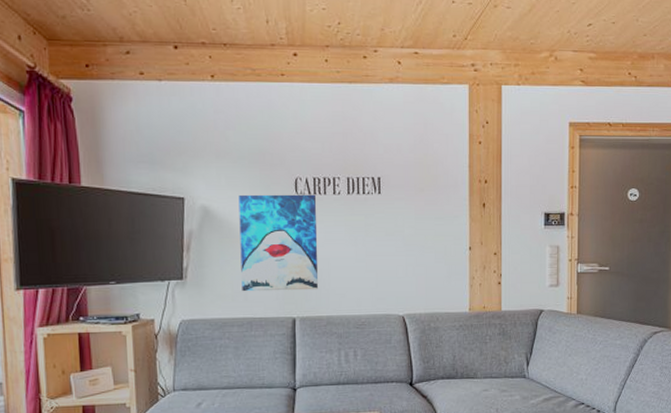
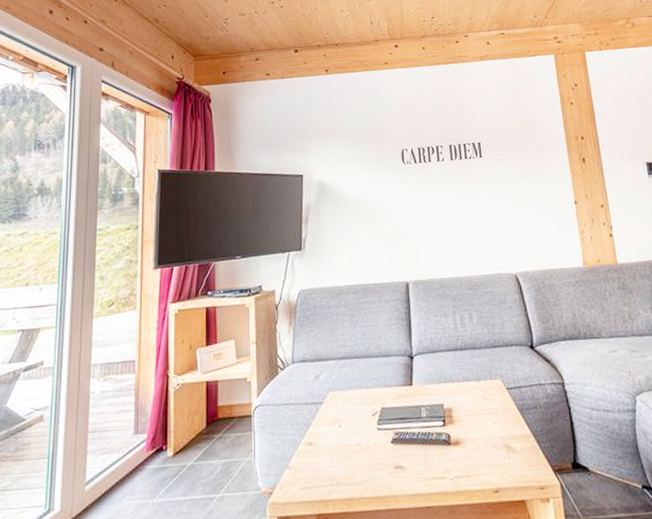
wall art: present [238,194,318,292] -> none [351,162,429,259]

